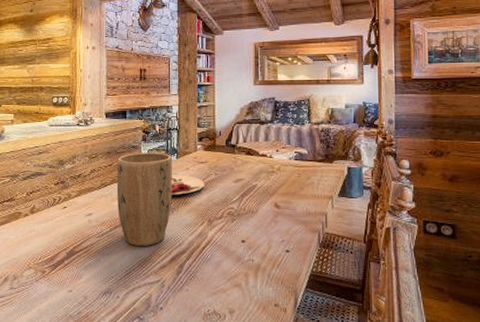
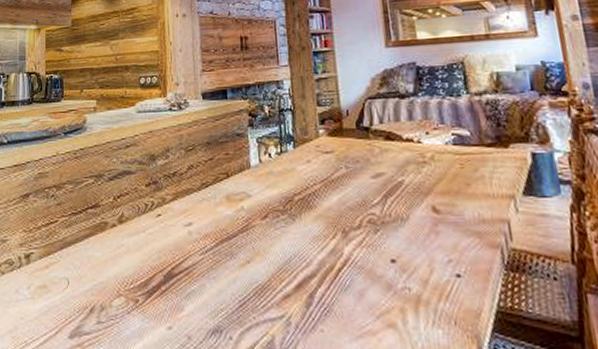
plant pot: present [116,153,173,246] -> none [219,141,292,267]
plate: present [171,175,205,195] -> none [288,169,334,197]

